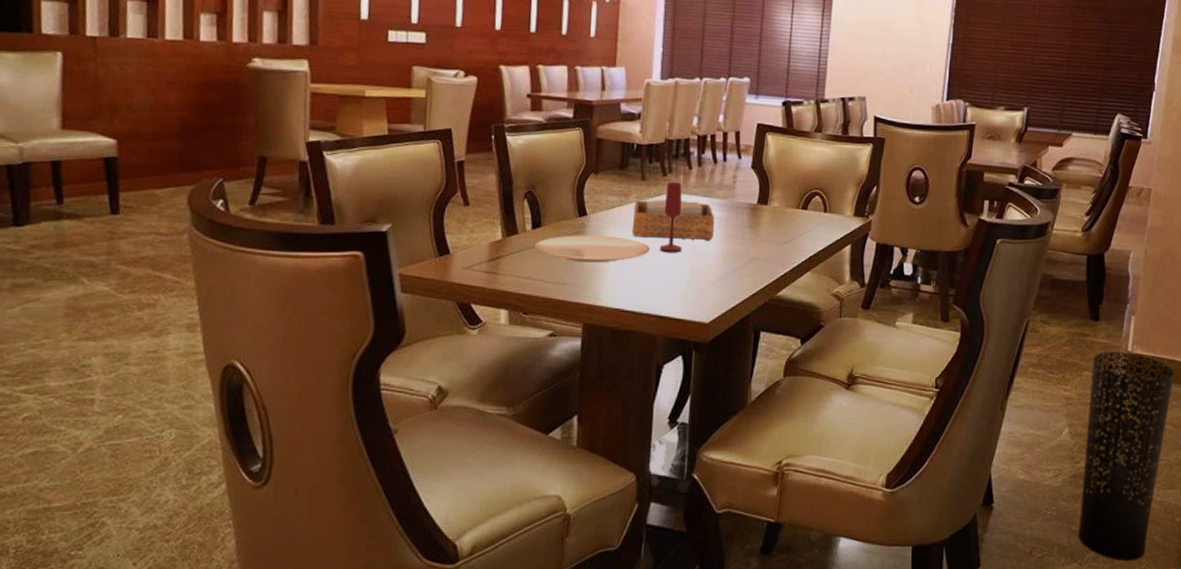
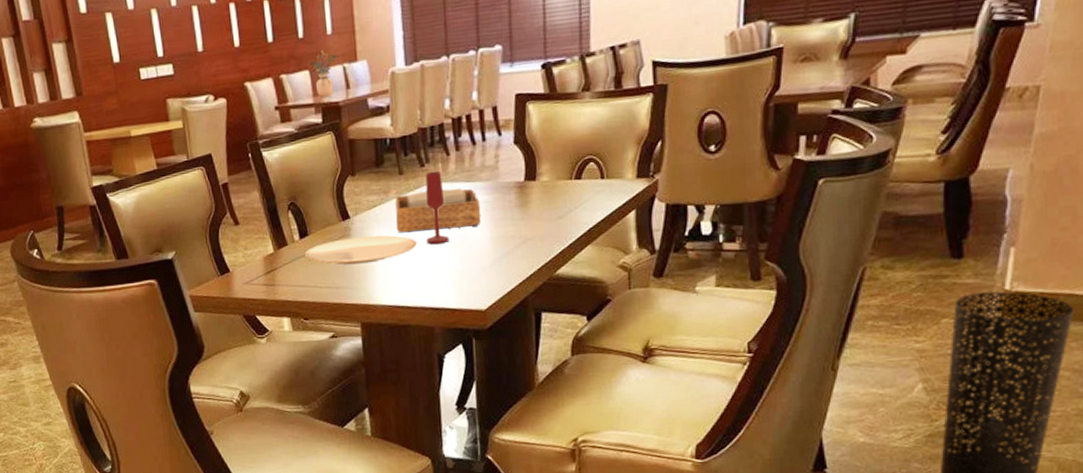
bouquet: none [570,50,598,95] -> present [310,50,339,98]

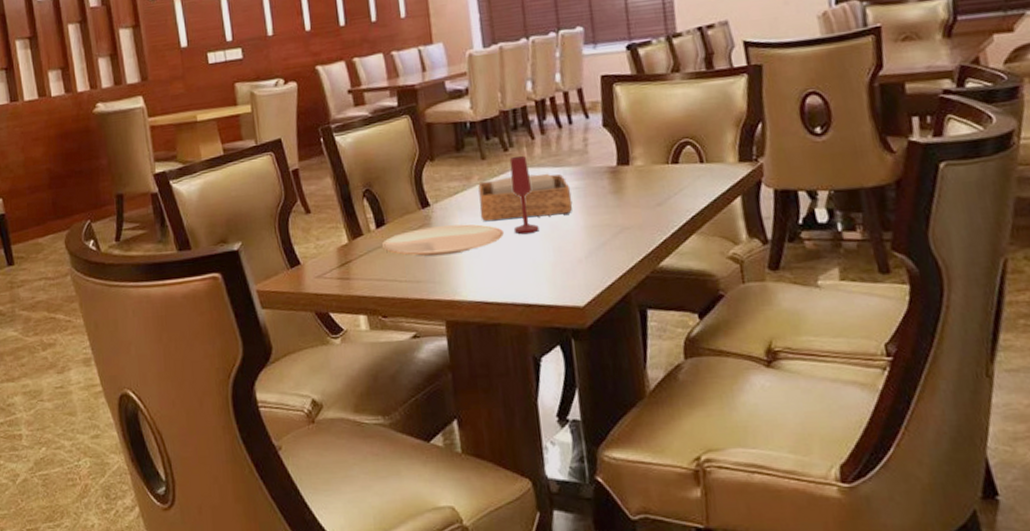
bouquet: present [310,50,339,98] -> none [384,33,413,81]

